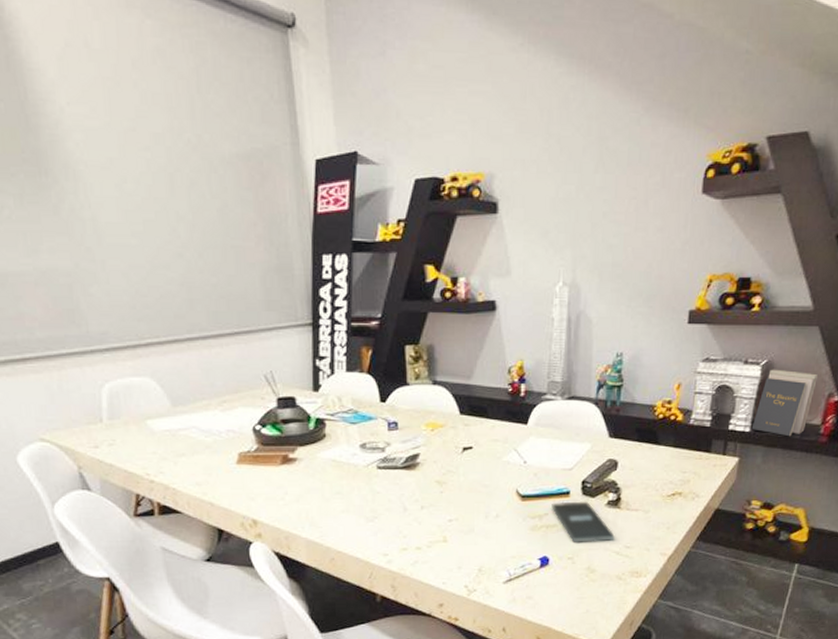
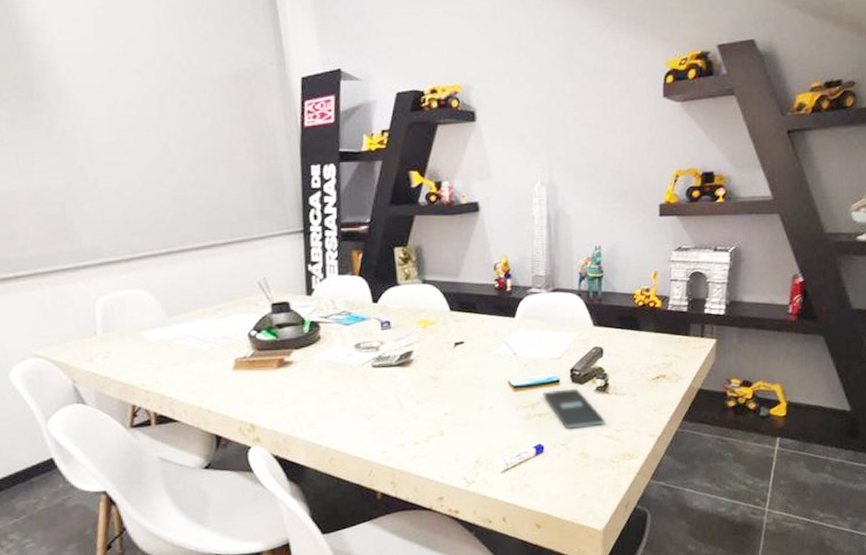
books: present [751,369,818,437] -> none [725,254,782,317]

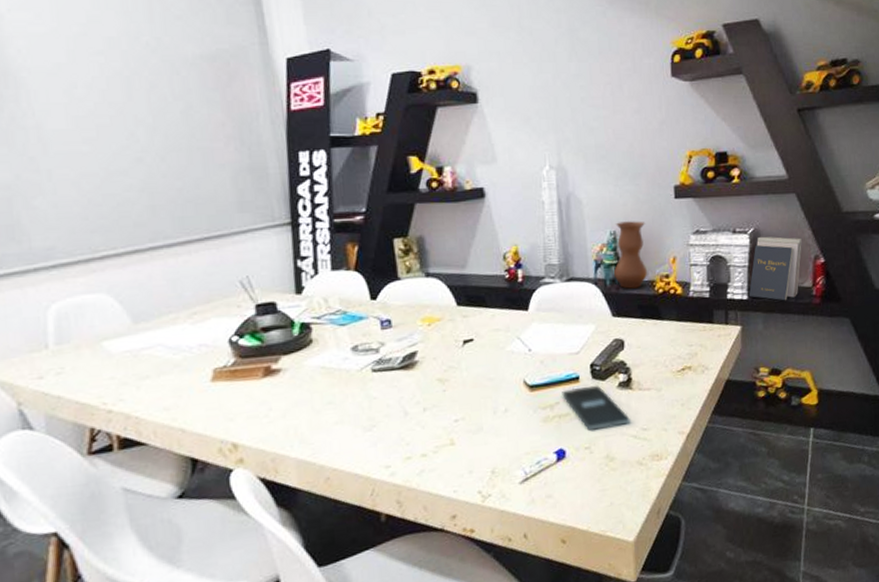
vase: none [596,237,630,301] -> present [613,221,648,289]
books: none [725,254,782,317] -> present [748,236,802,301]

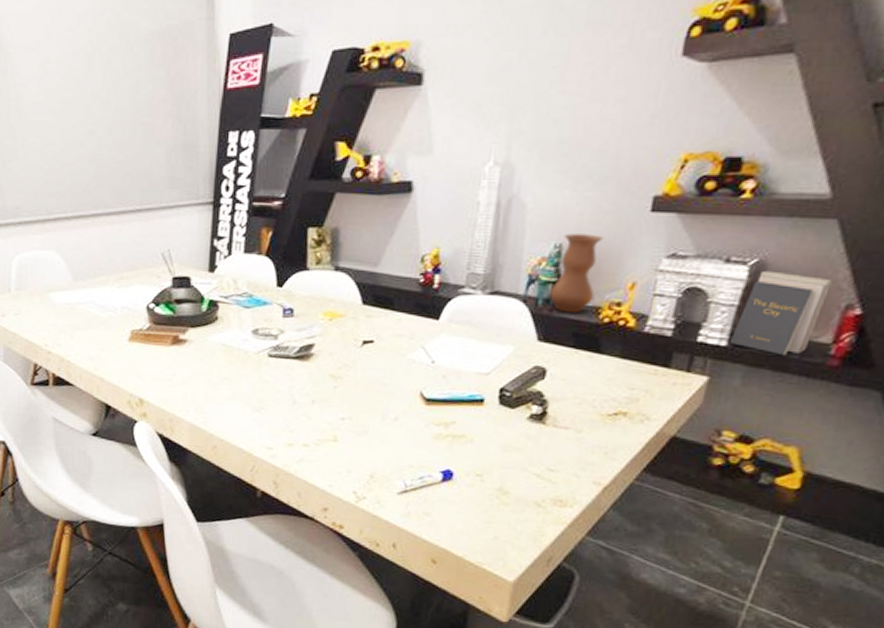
calculator: present [562,385,630,430] -> none [460,409,536,460]

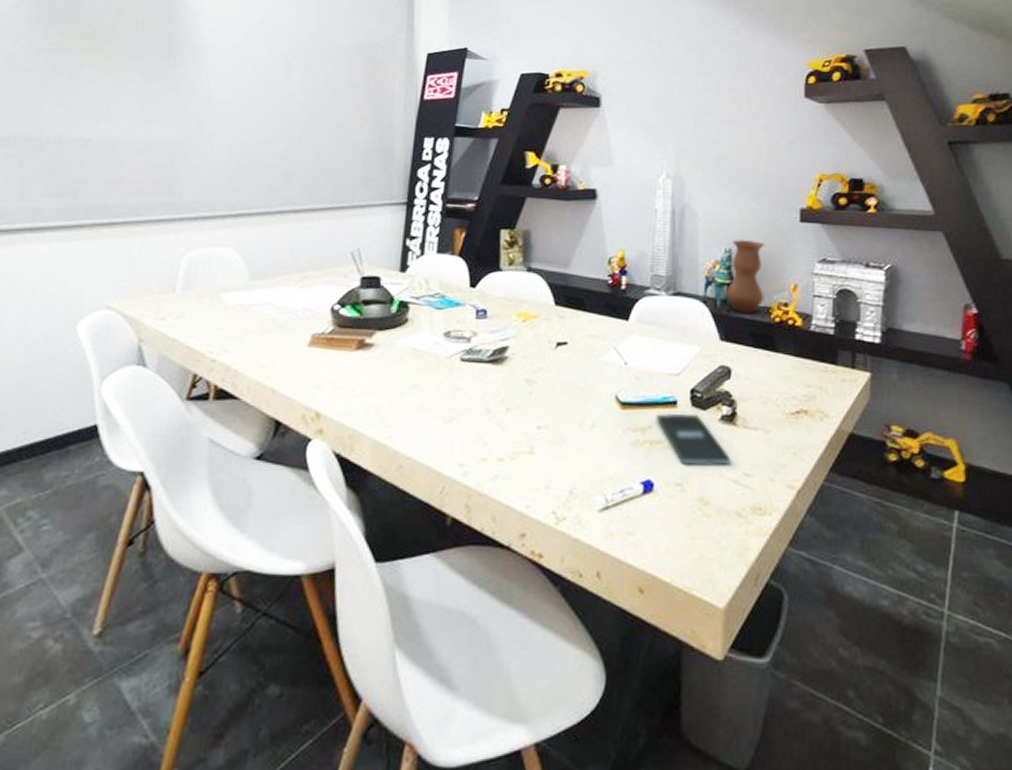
calculator: none [460,409,536,460] -> present [656,412,731,466]
books: present [729,270,831,356] -> none [881,274,950,352]

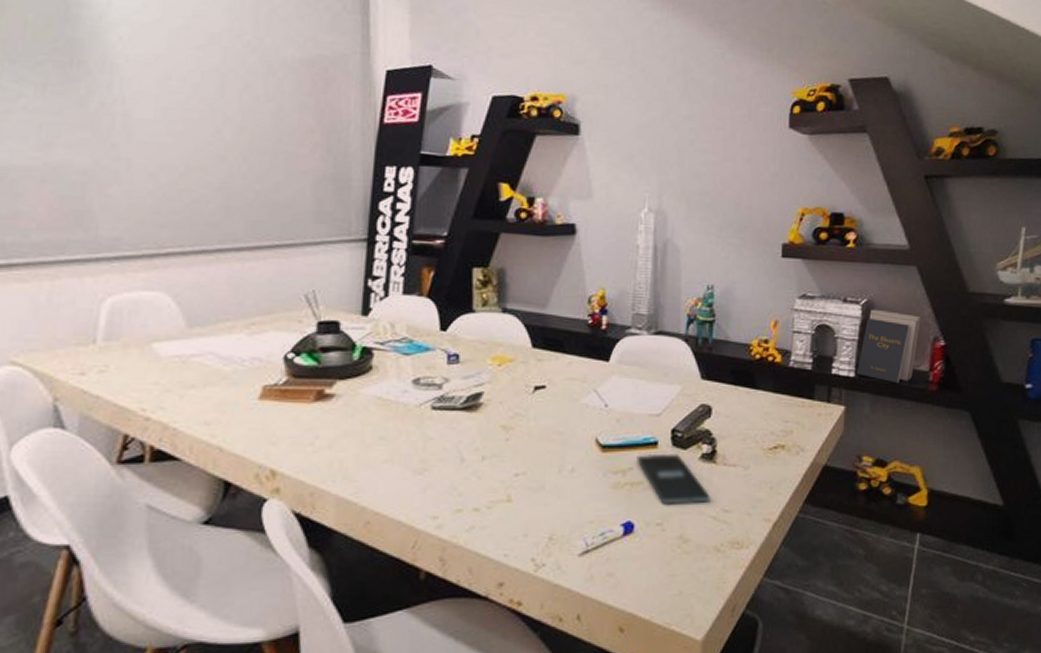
vase: present [725,240,766,313] -> none [707,276,748,351]
books: none [881,274,950,352] -> present [856,309,920,384]

